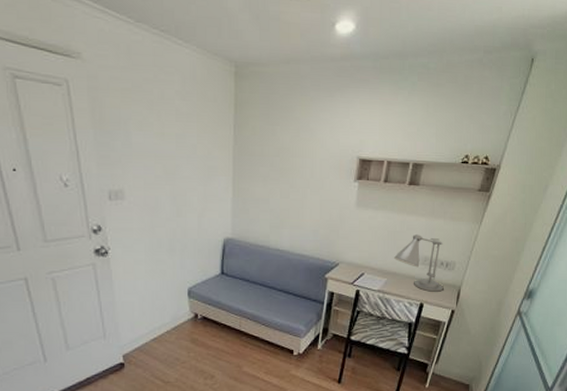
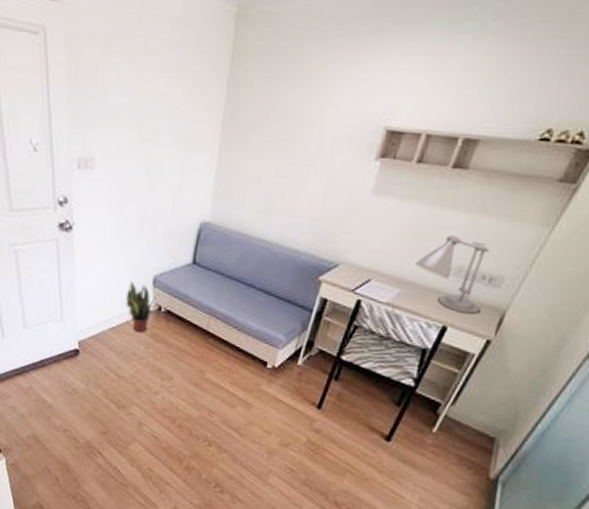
potted plant: none [165,294,195,339] -> present [126,281,160,333]

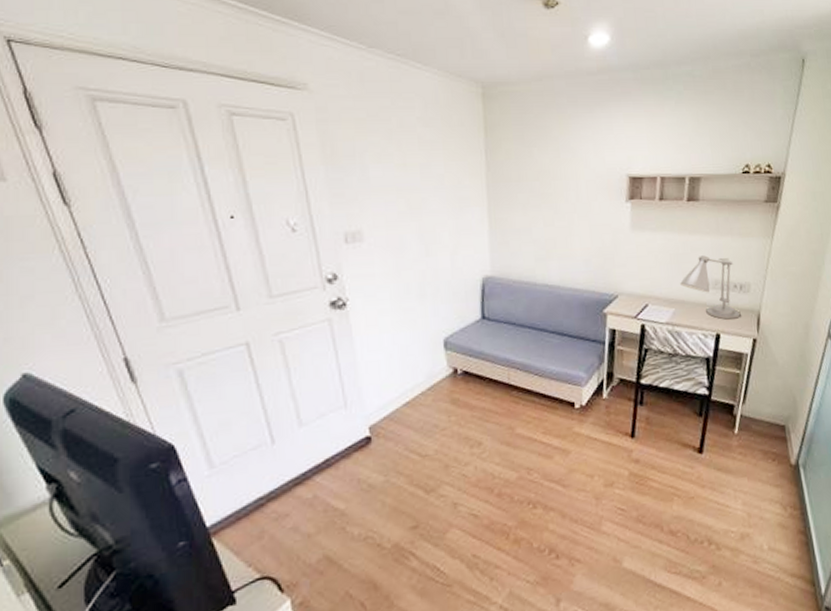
potted plant: present [126,281,160,333] -> none [417,348,454,402]

